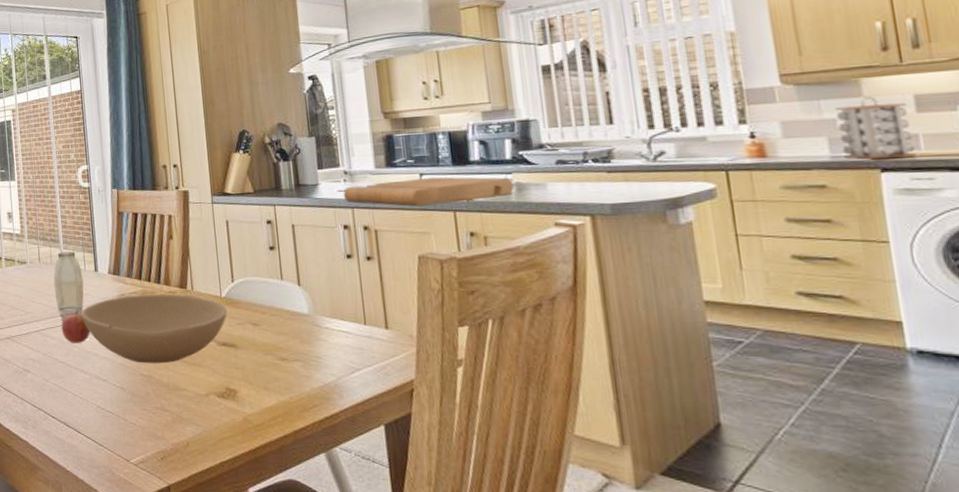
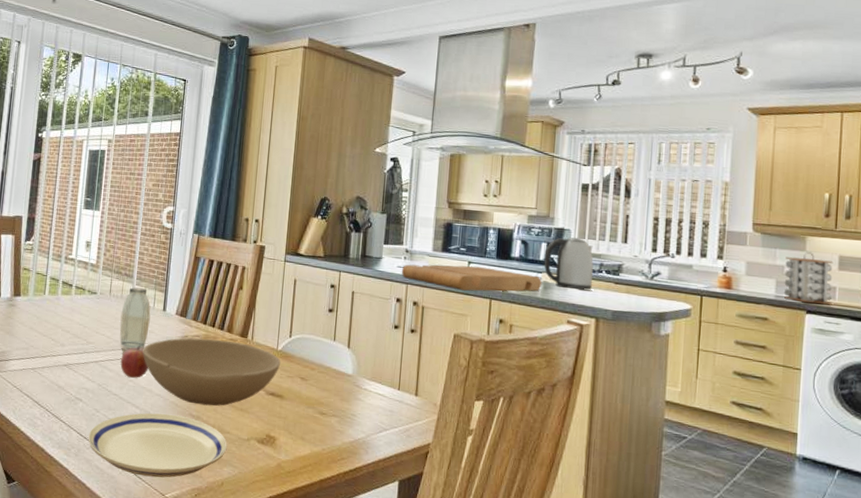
plate: none [42,376,186,444] -> present [88,413,227,478]
kettle: none [510,127,580,187] -> present [544,237,594,291]

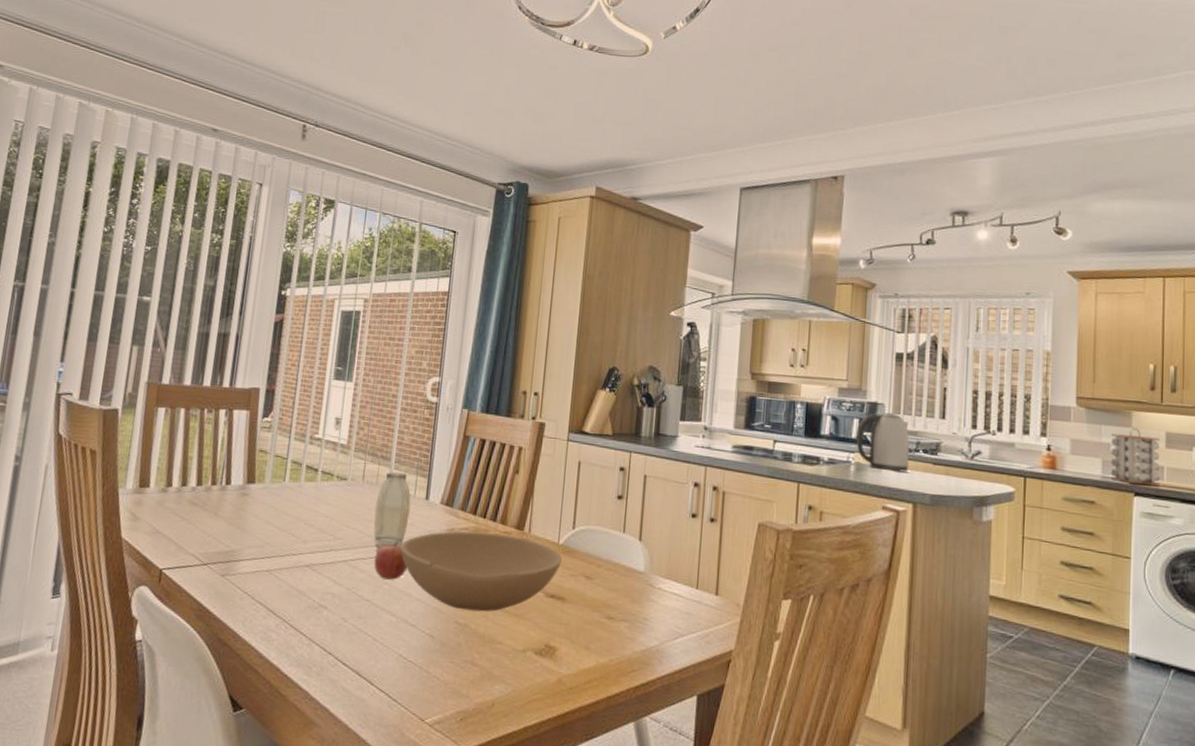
plate: present [88,413,227,478] -> none [333,621,500,700]
cutting board: present [401,264,542,292] -> none [699,443,855,474]

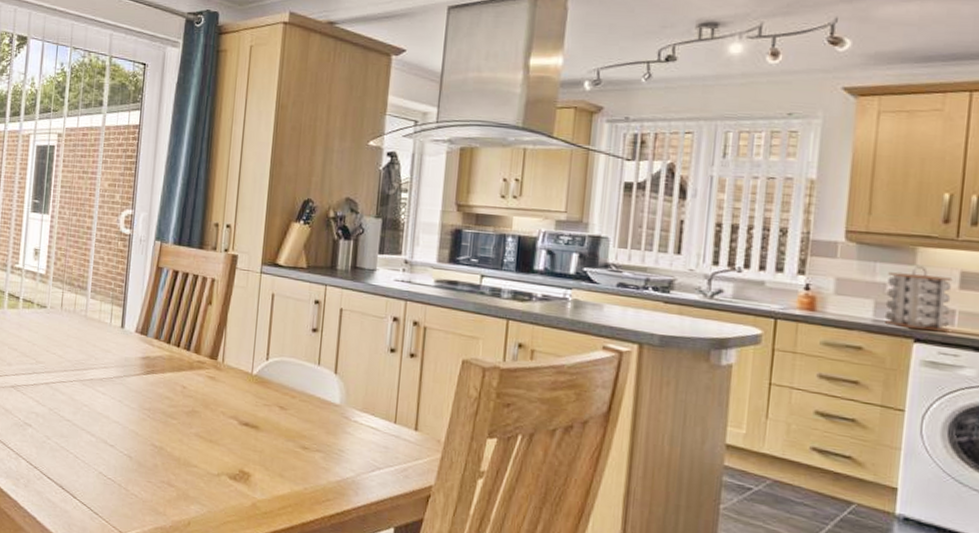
vase: present [373,472,411,553] -> none [72,301,107,377]
fruit: present [374,542,408,580] -> none [73,367,105,403]
bowl: present [400,531,562,612] -> none [98,359,256,437]
kettle: present [856,412,910,473] -> none [574,246,638,311]

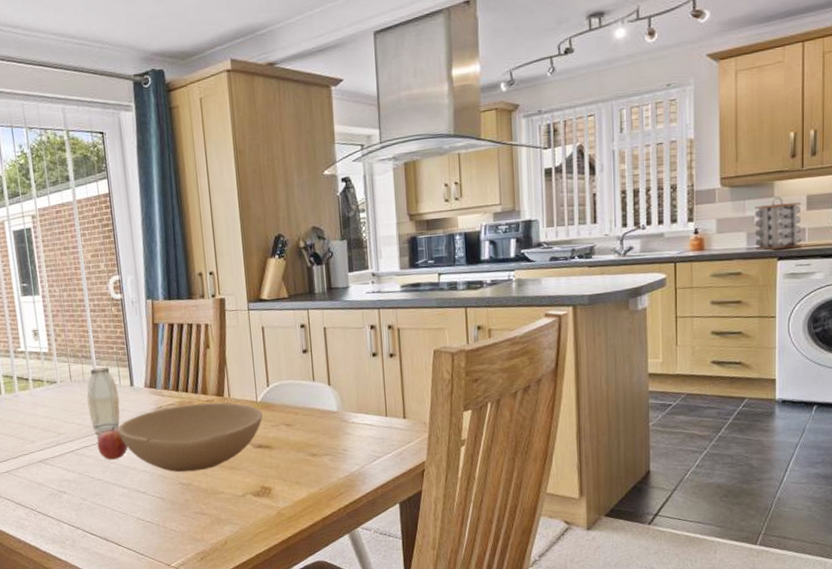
vase: none [72,301,107,377] -> present [86,367,120,439]
fruit: none [73,367,105,403] -> present [97,427,128,460]
bowl: none [98,359,256,437] -> present [118,402,263,472]

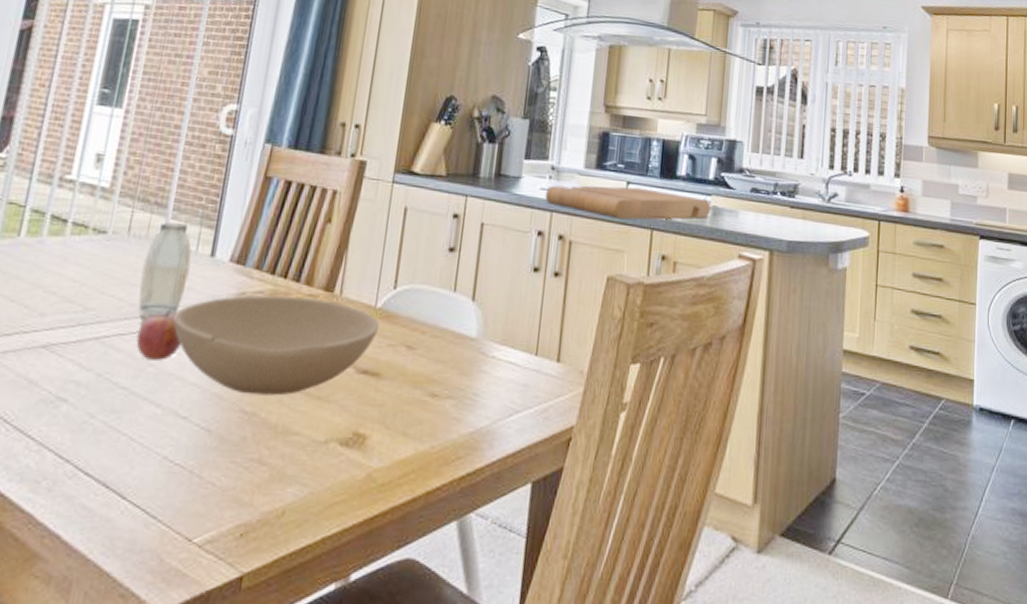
cutting board: none [371,274,516,305] -> present [544,185,712,220]
spice rack: present [755,197,803,251] -> none [958,168,1003,229]

